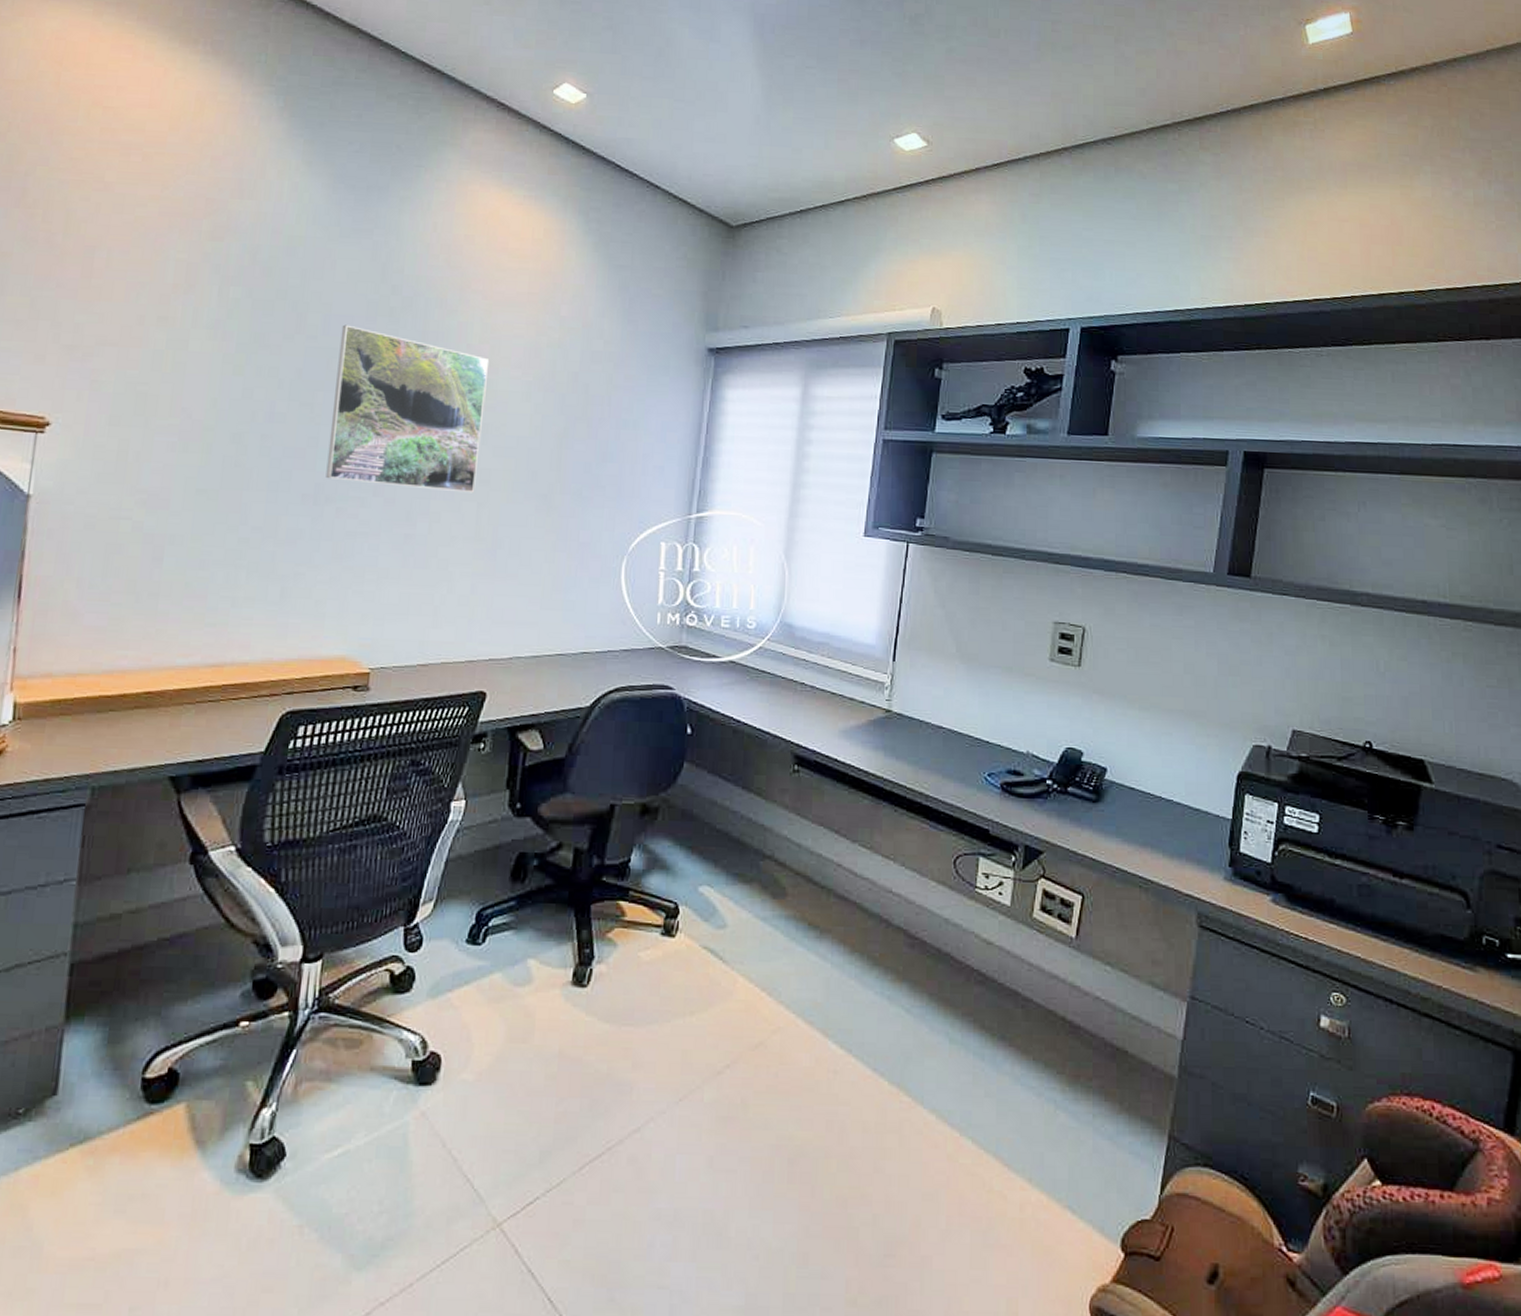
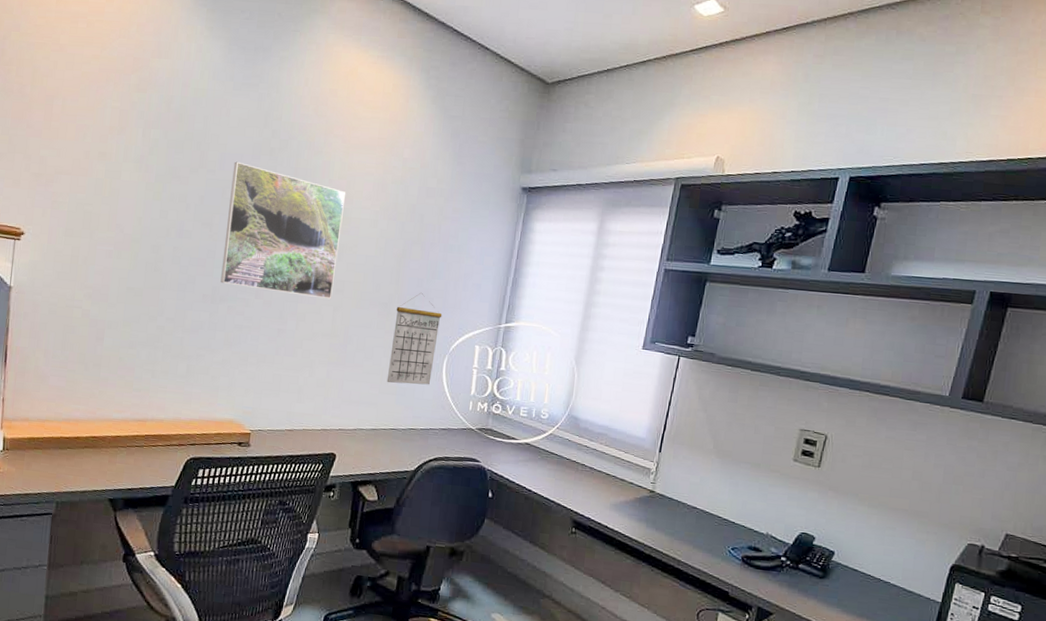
calendar: none [549,479,618,596] -> present [386,292,442,385]

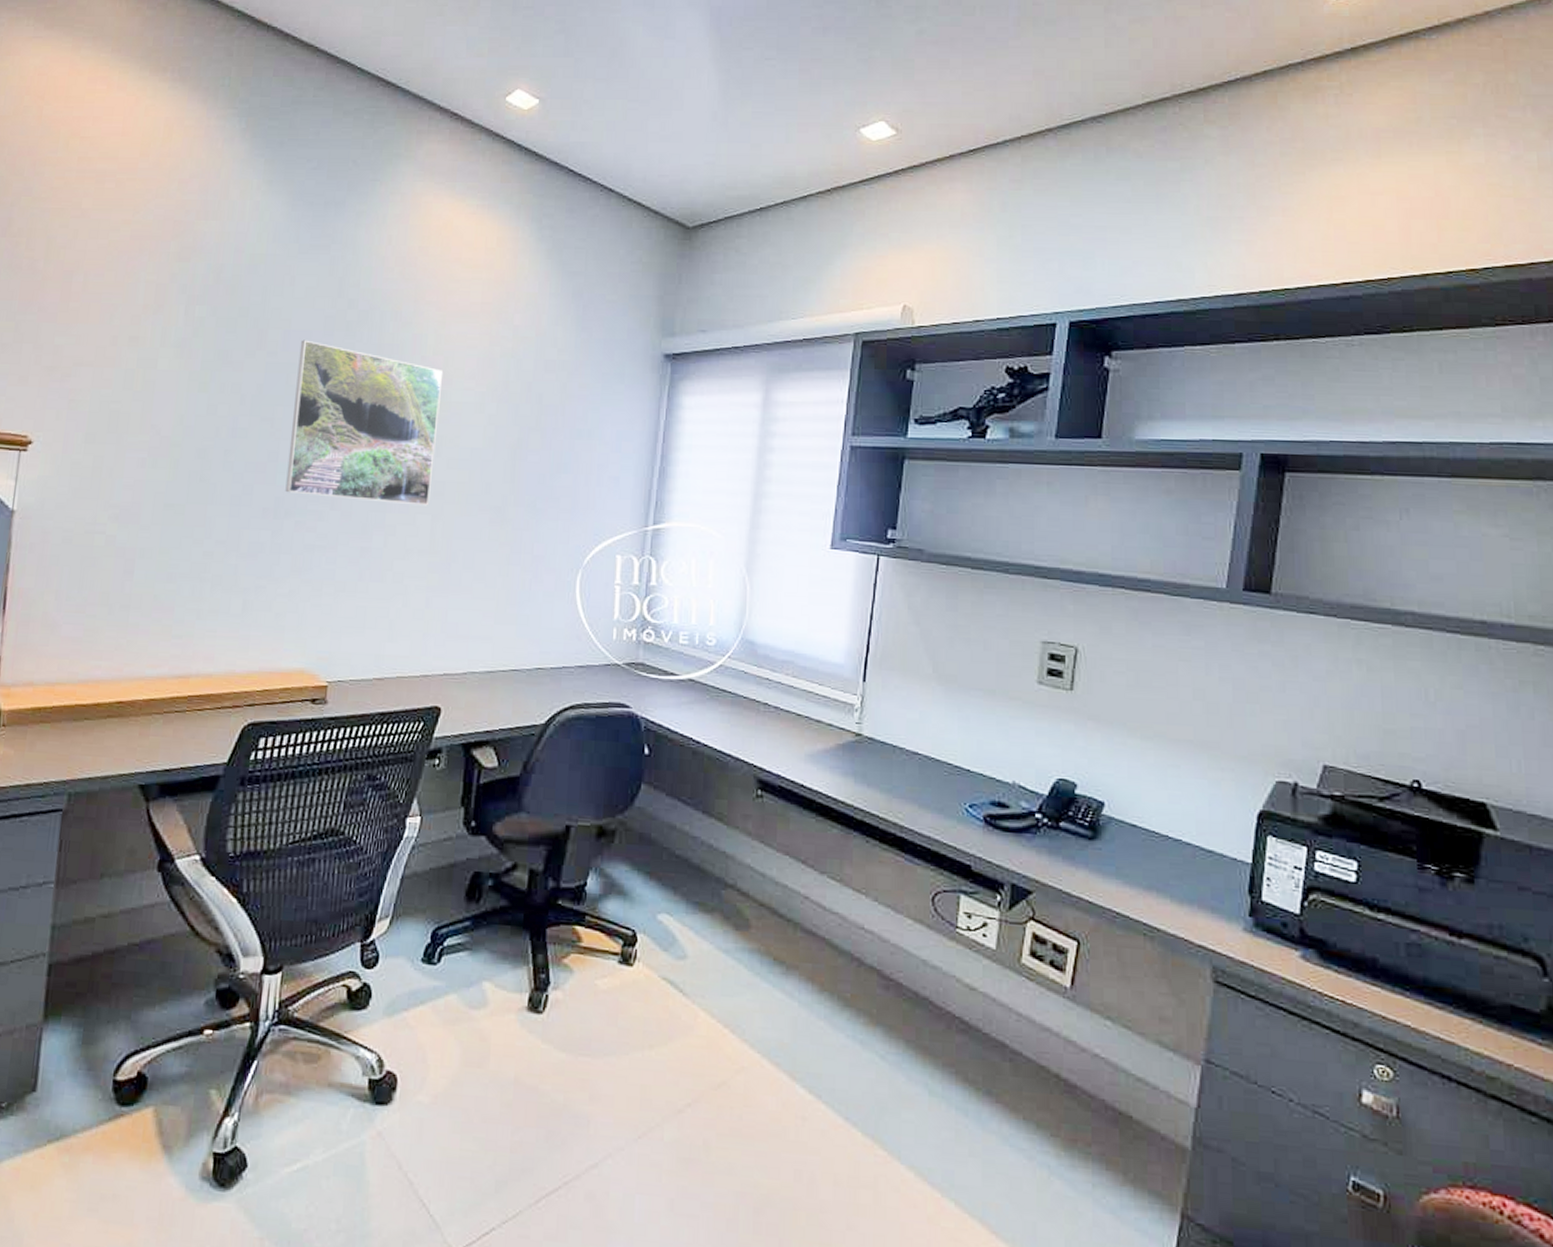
calendar: present [386,292,442,385] -> none [503,491,572,610]

